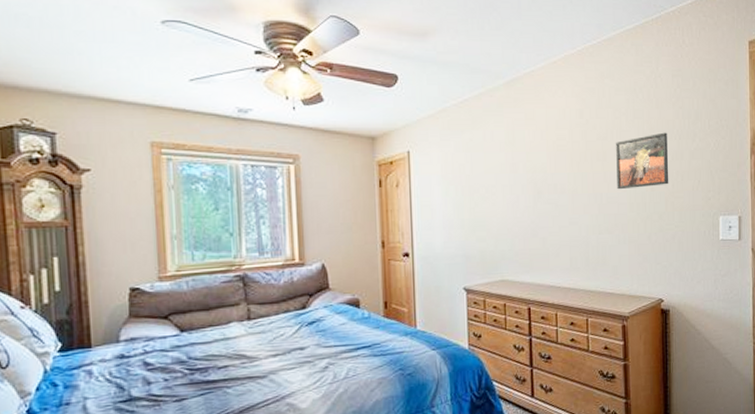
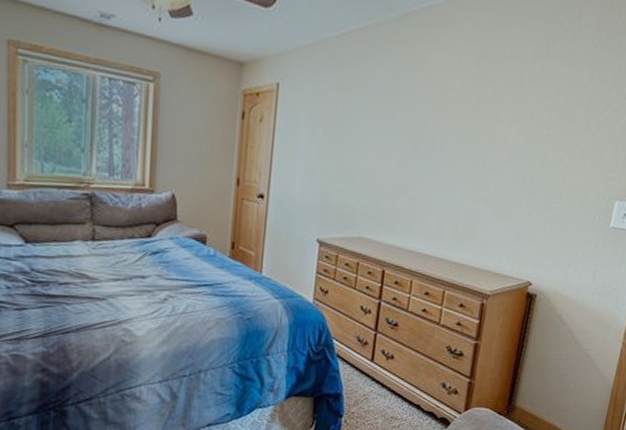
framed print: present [616,132,669,190] -> none [504,96,575,158]

